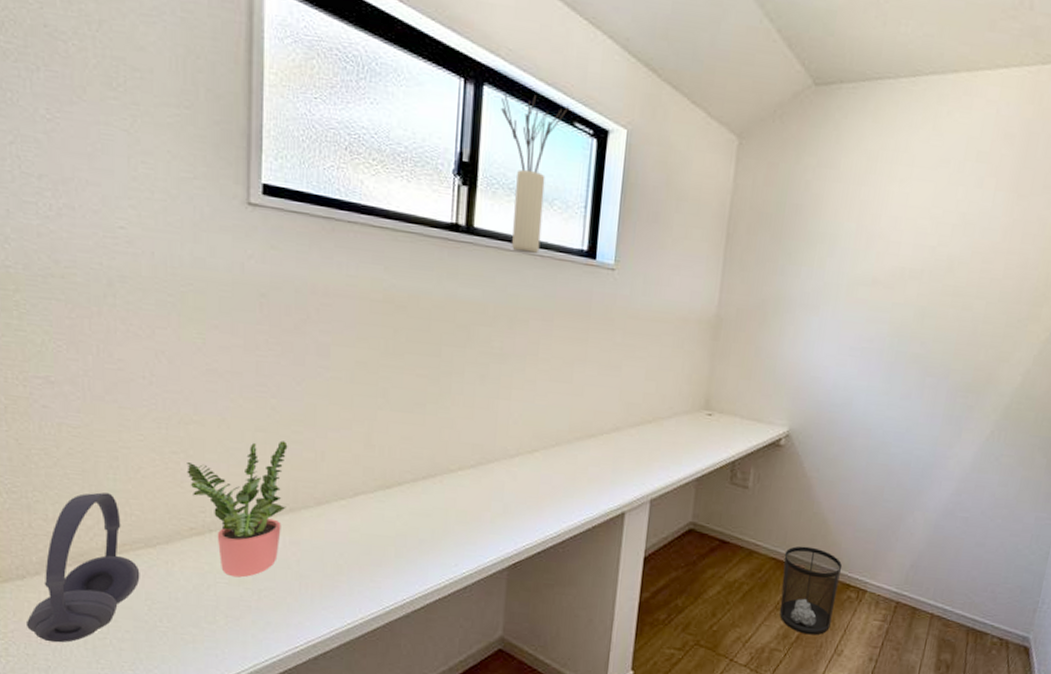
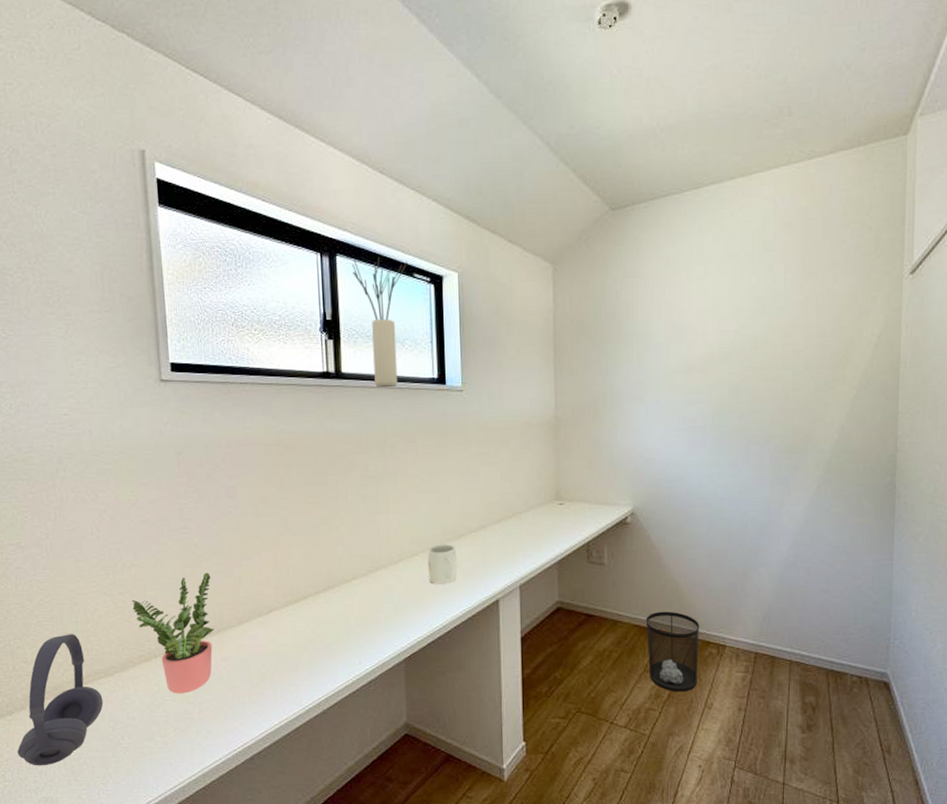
mug: none [548,442,584,488] -> present [427,544,458,584]

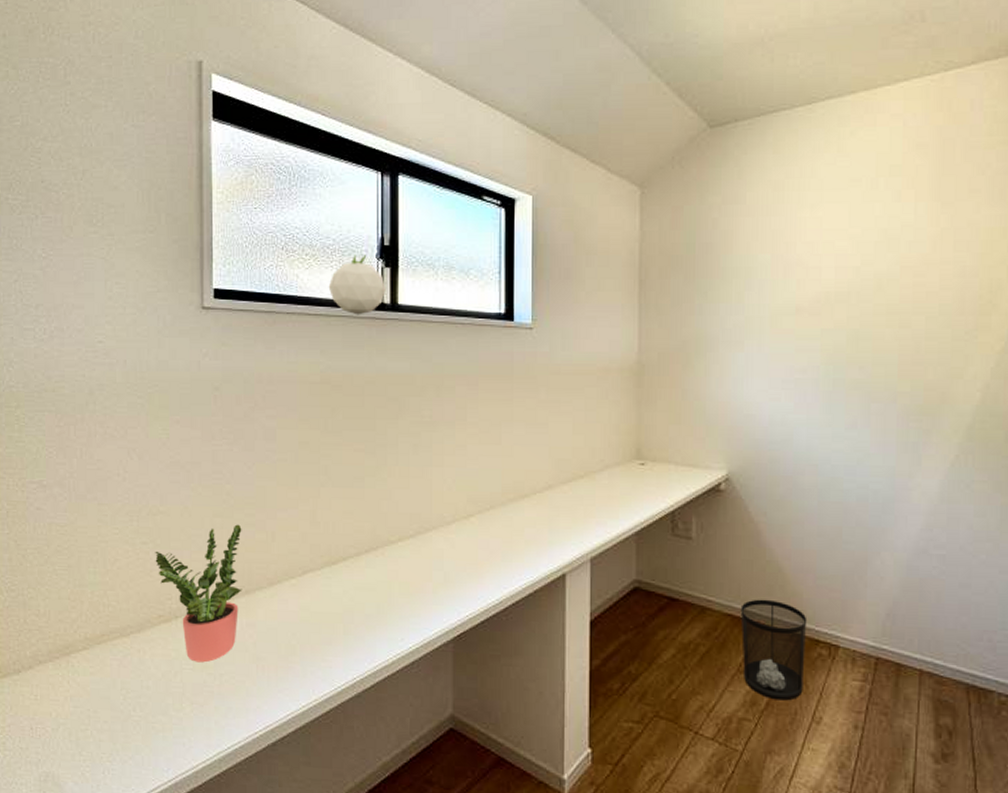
headphones: present [17,634,104,766] -> none [20,586,116,736]
succulent plant: none [277,328,330,384] -> present [328,254,386,315]
vase: present [352,256,407,388] -> none [415,176,476,323]
mug: present [427,544,458,584] -> none [484,505,519,552]

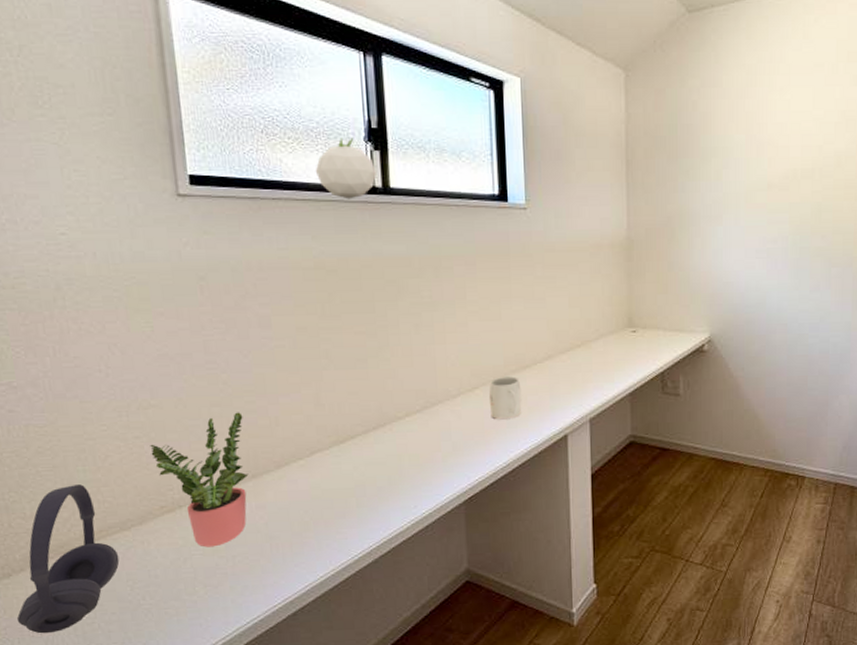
headphones: none [20,586,116,736] -> present [16,484,120,634]
mug: none [484,505,519,552] -> present [488,376,522,420]
waste bin: present [740,599,807,701] -> none [723,442,779,526]

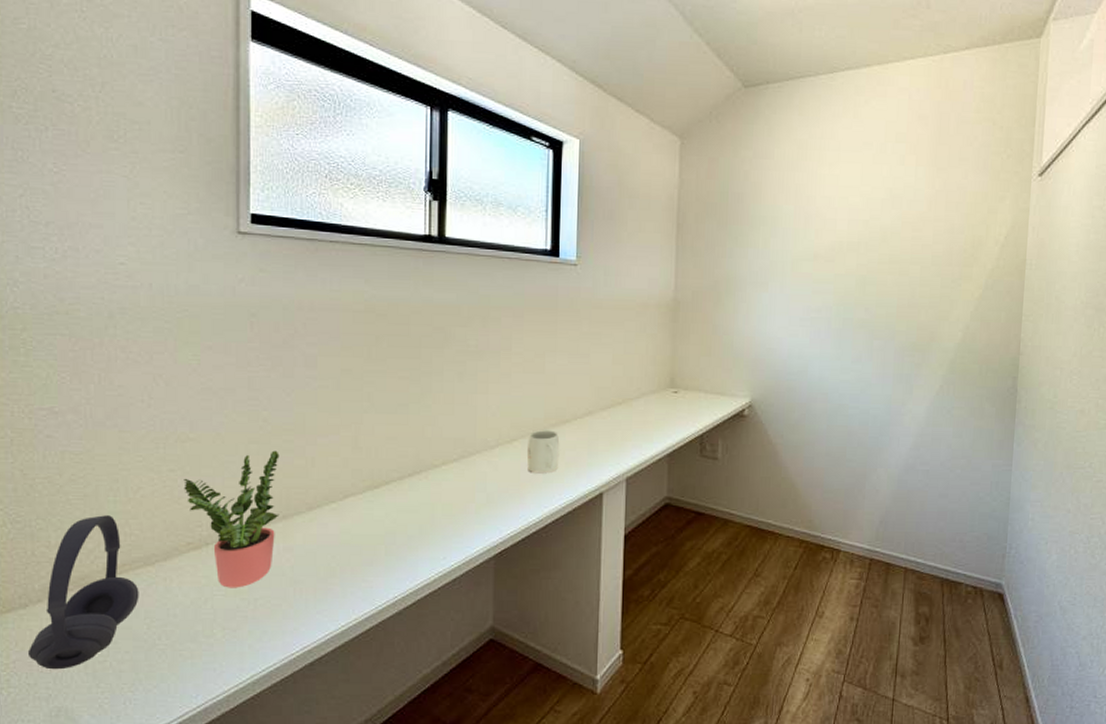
succulent plant: present [315,137,376,200] -> none [374,186,433,246]

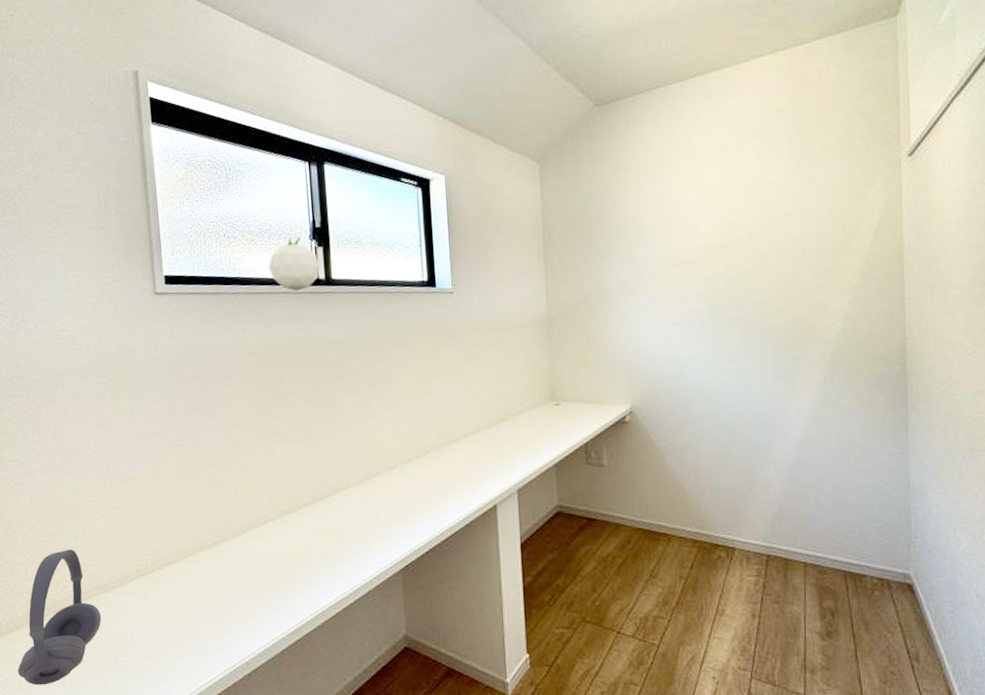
potted plant: present [184,450,280,588] -> none [129,484,211,609]
succulent plant: none [374,186,433,246] -> present [268,236,320,291]
mug: present [526,430,560,474] -> none [422,449,453,491]

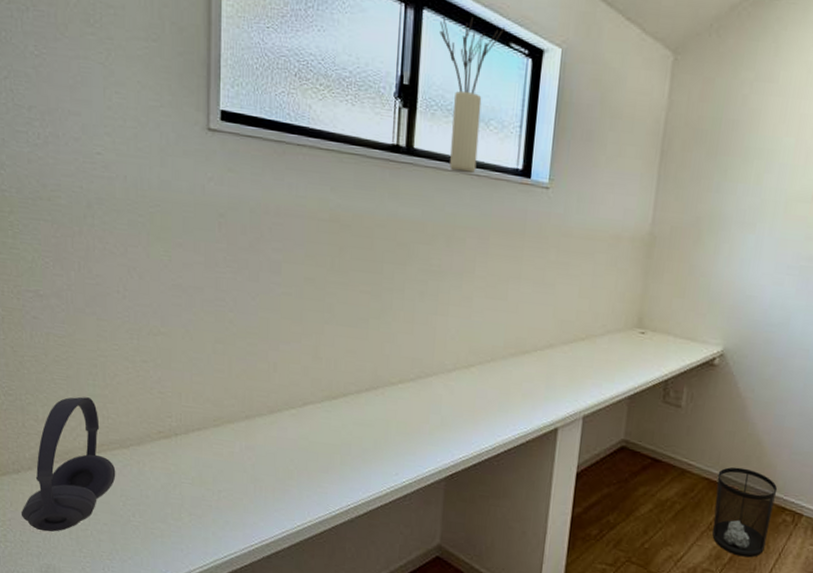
succulent plant: present [268,236,320,291] -> none [342,90,402,155]
vase: none [340,163,394,293] -> present [440,16,505,174]
waste bin: none [649,513,707,599] -> present [712,467,778,558]

